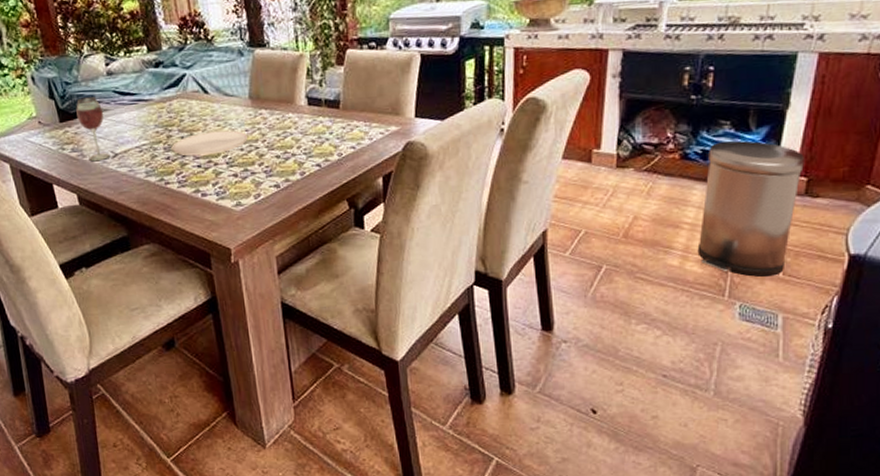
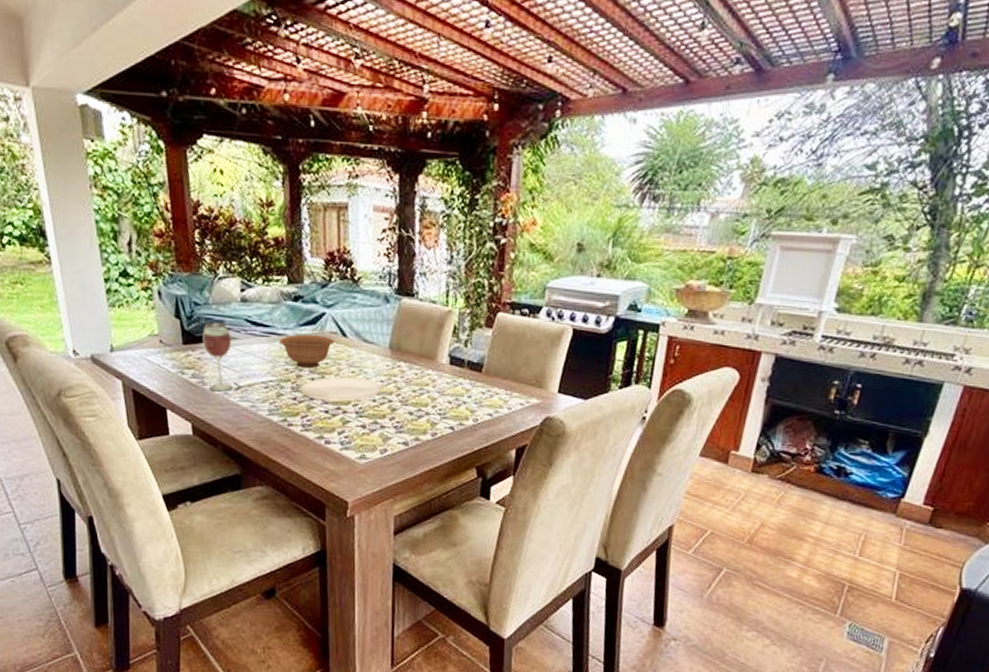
bowl: none [147,96,199,128] -> present [279,334,335,368]
pedal bin: present [697,140,804,277] -> none [817,461,934,600]

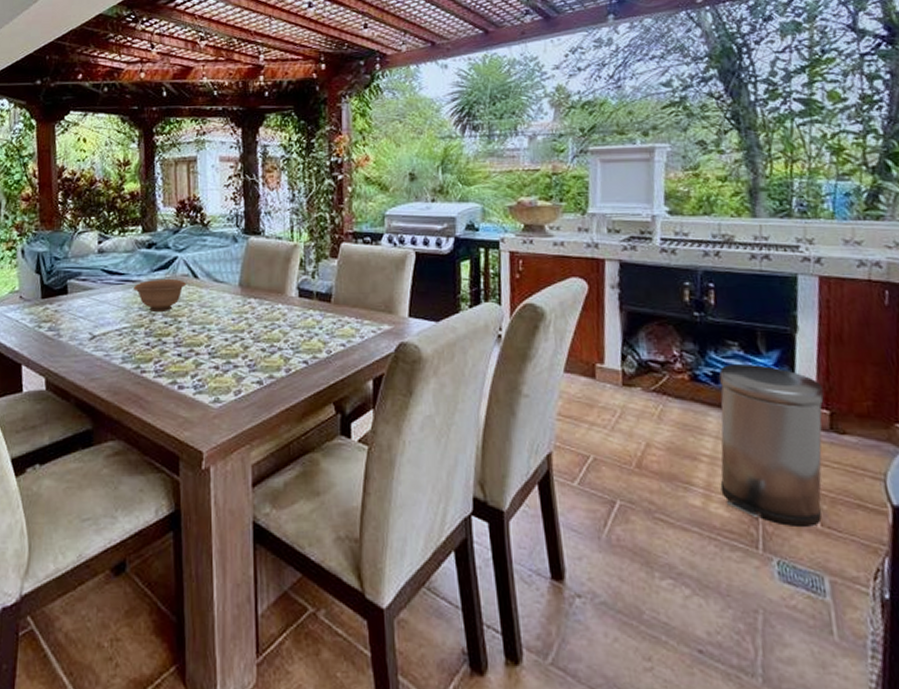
wineglass: present [202,321,233,392] -> none [60,274,89,343]
plate: present [300,377,383,402] -> none [153,318,235,344]
pedal bin: none [817,461,934,600] -> present [719,364,824,527]

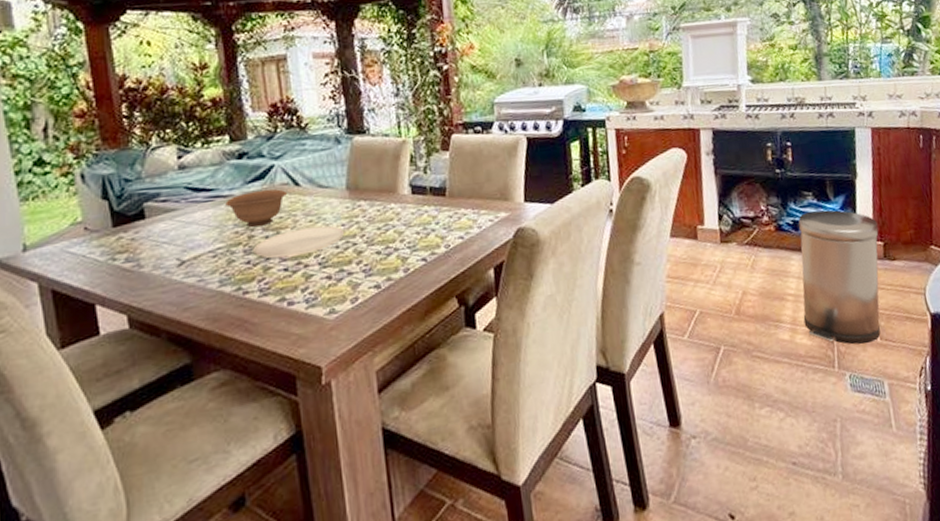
plate: none [153,318,235,344] -> present [253,225,345,259]

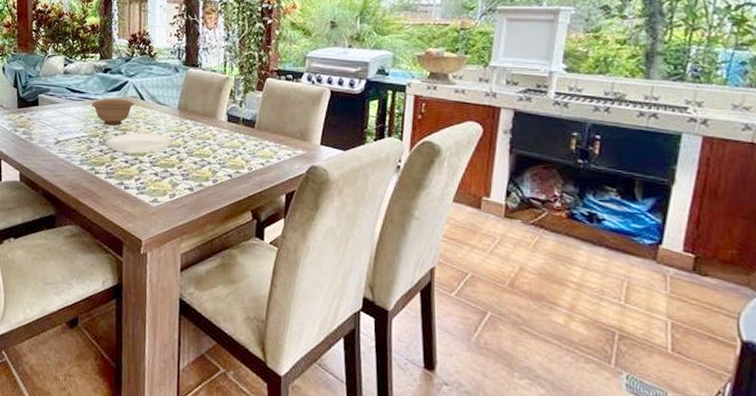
pedal bin: present [798,210,881,345] -> none [583,207,691,351]

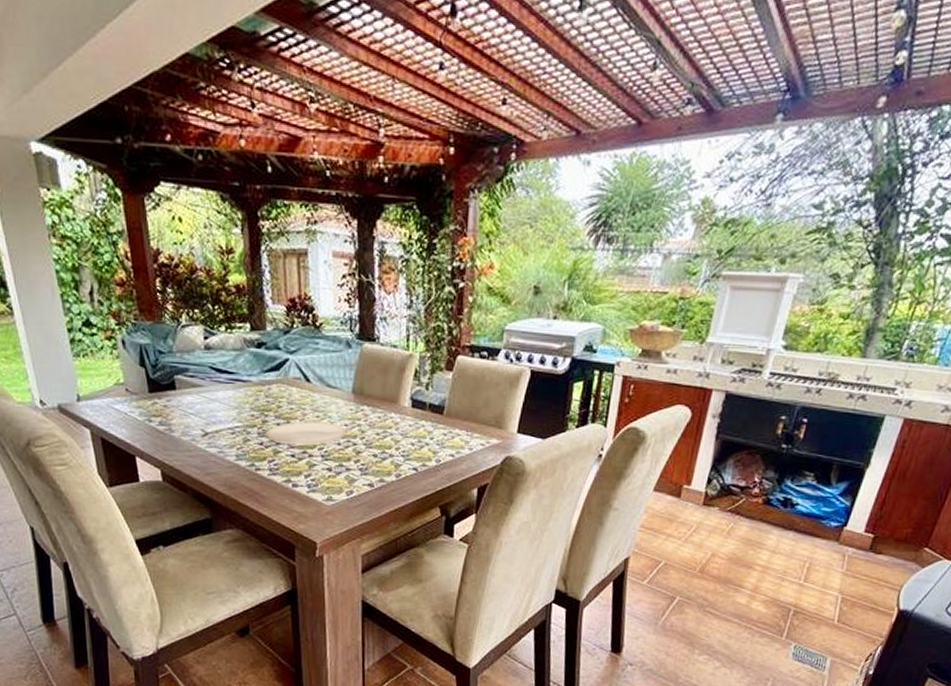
bowl: present [91,99,135,126] -> none [244,381,299,413]

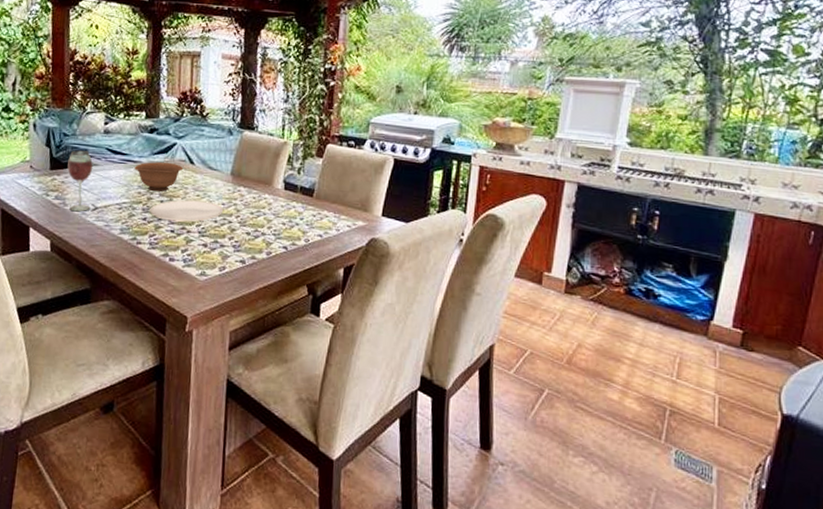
wineglass: none [168,369,200,439] -> present [67,150,93,212]
bowl: none [244,381,299,413] -> present [134,162,184,192]

